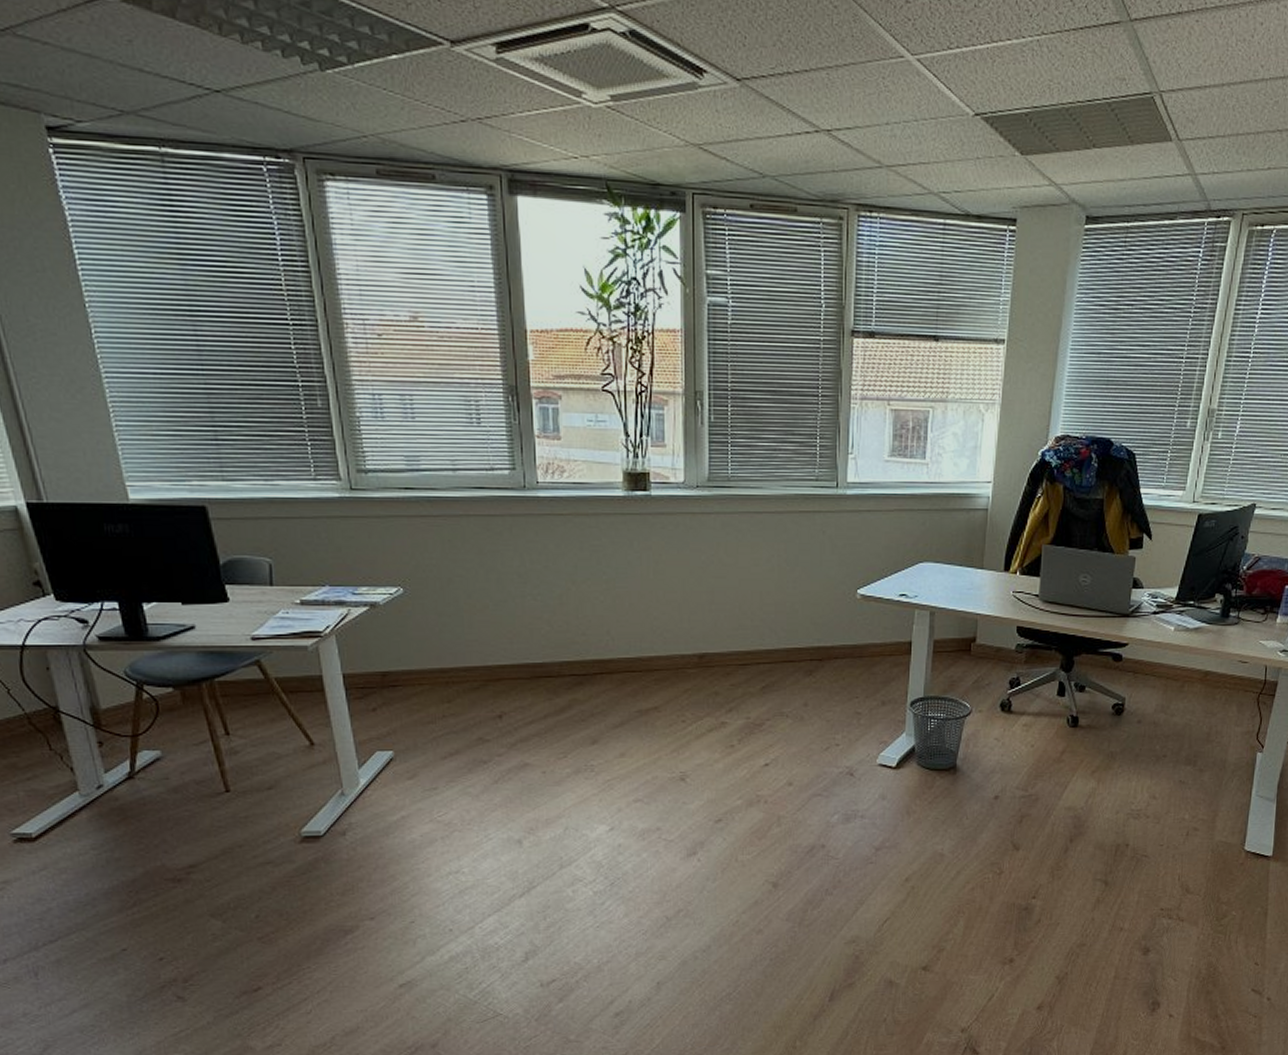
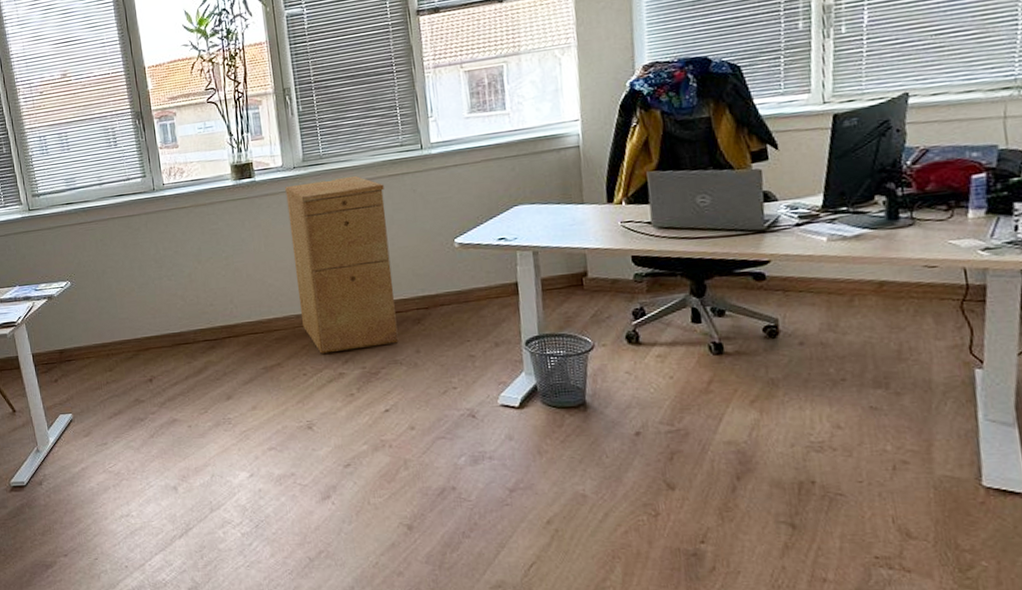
filing cabinet: none [684,506,793,700] -> present [285,176,399,354]

